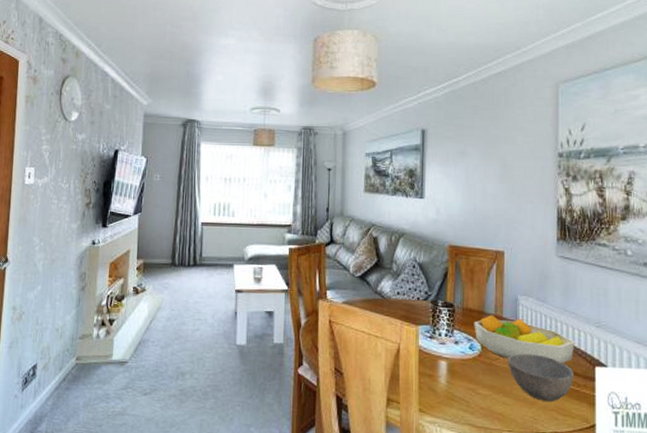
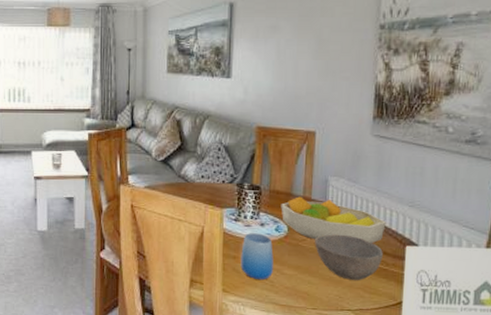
cup: none [436,351,468,400] -> present [240,233,274,280]

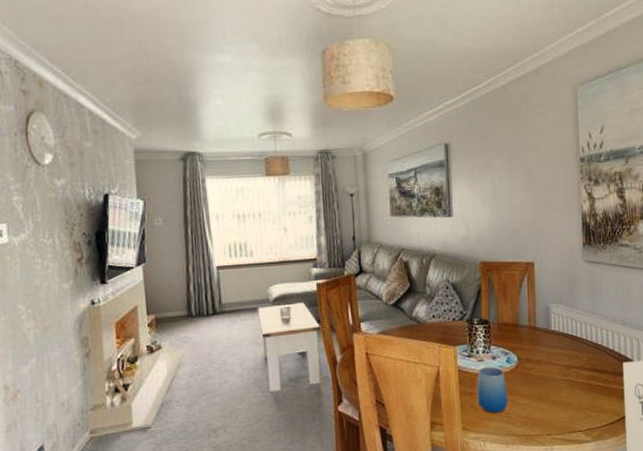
fruit bowl: present [281,196,386,243] -> none [509,326,604,367]
bowl: present [315,234,383,280] -> none [543,358,604,402]

